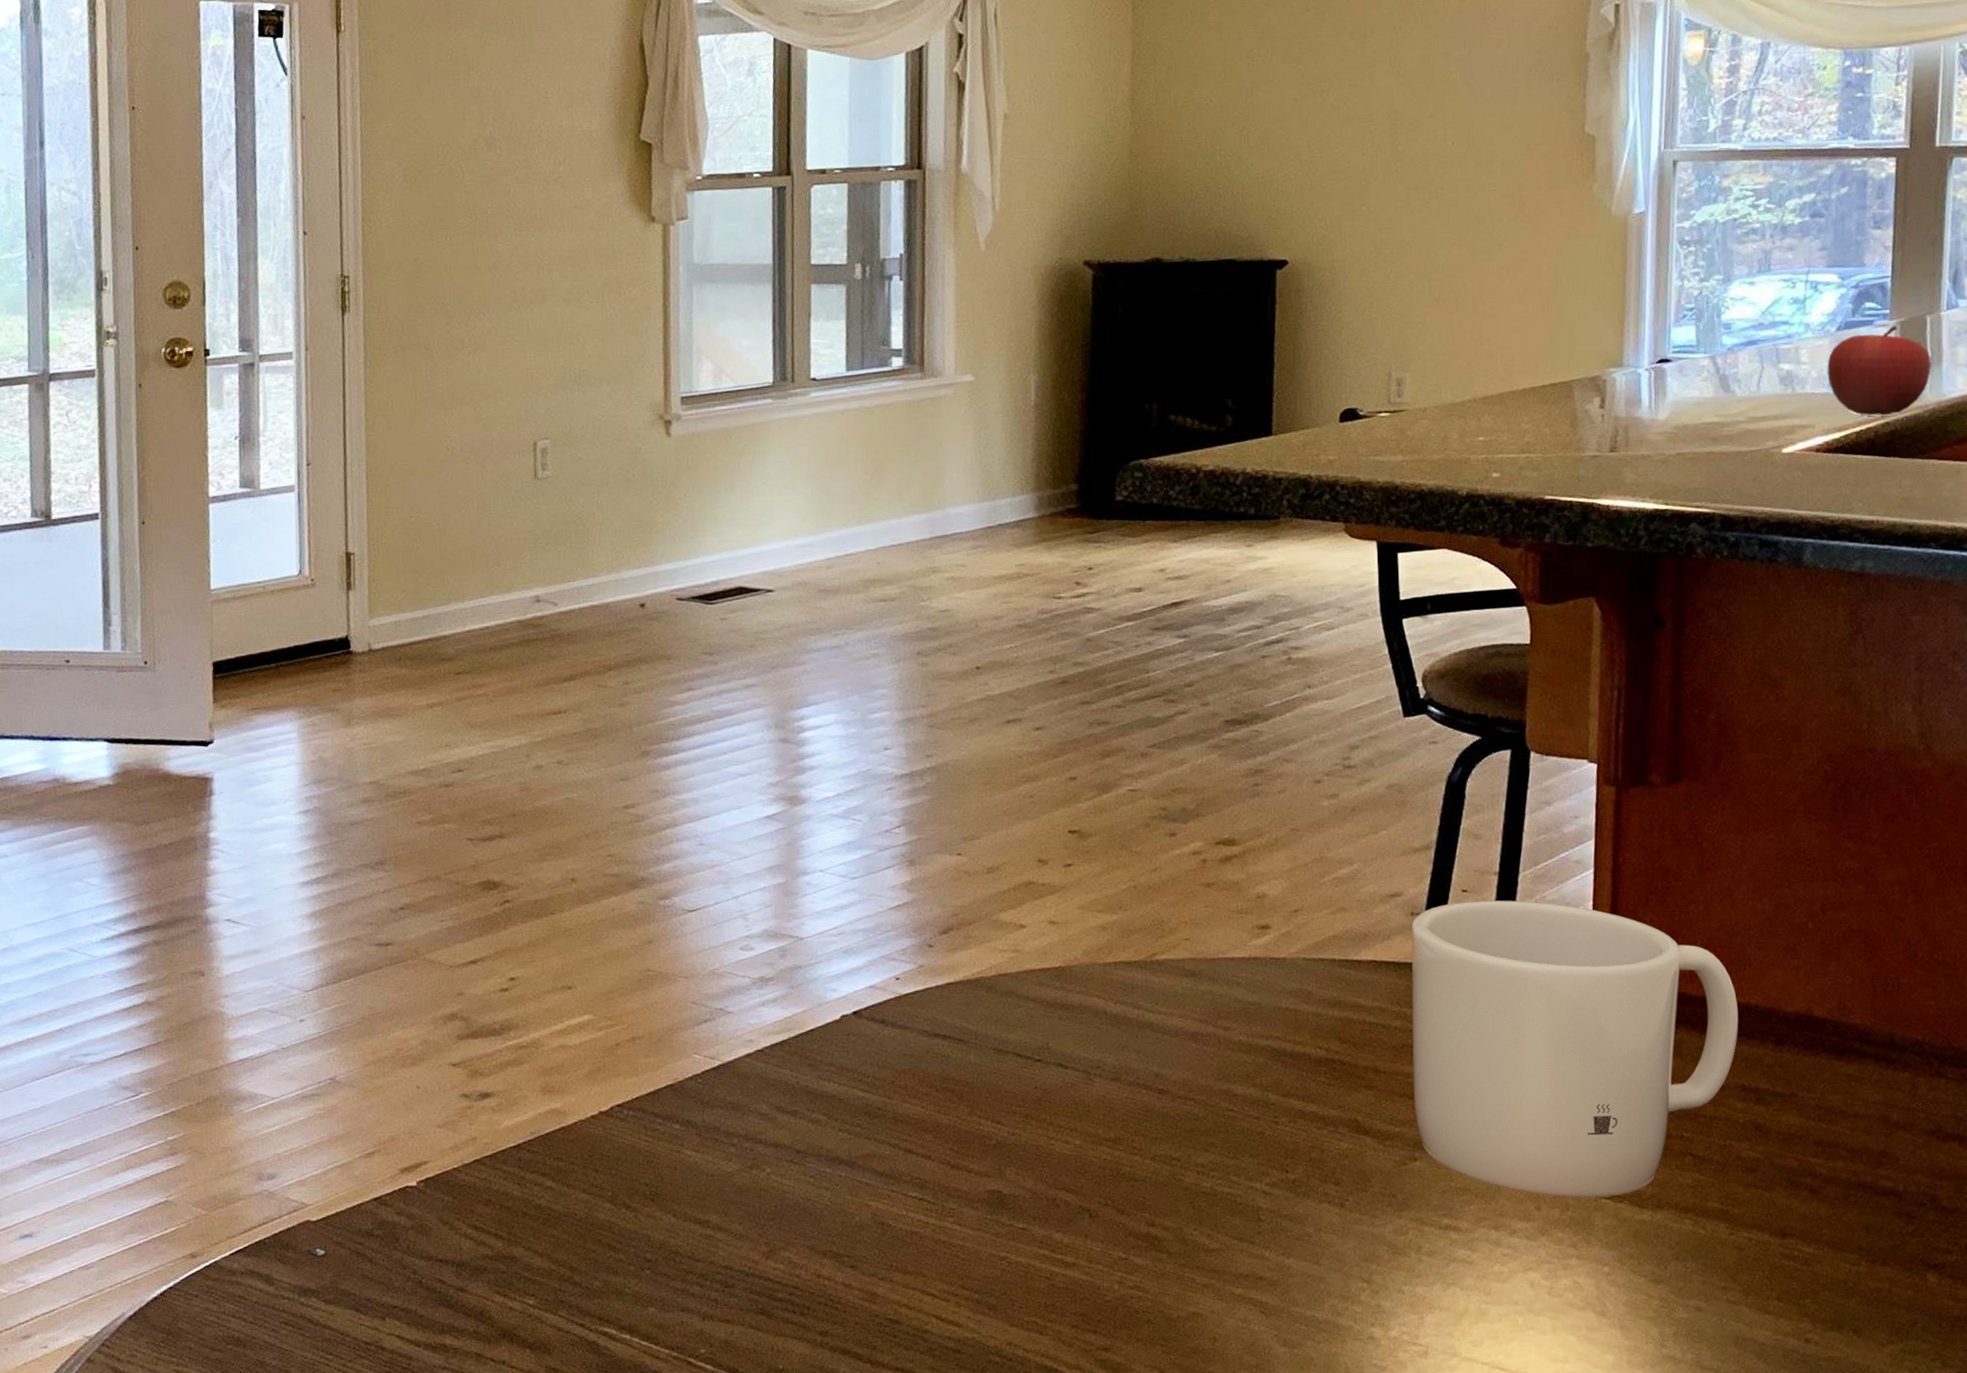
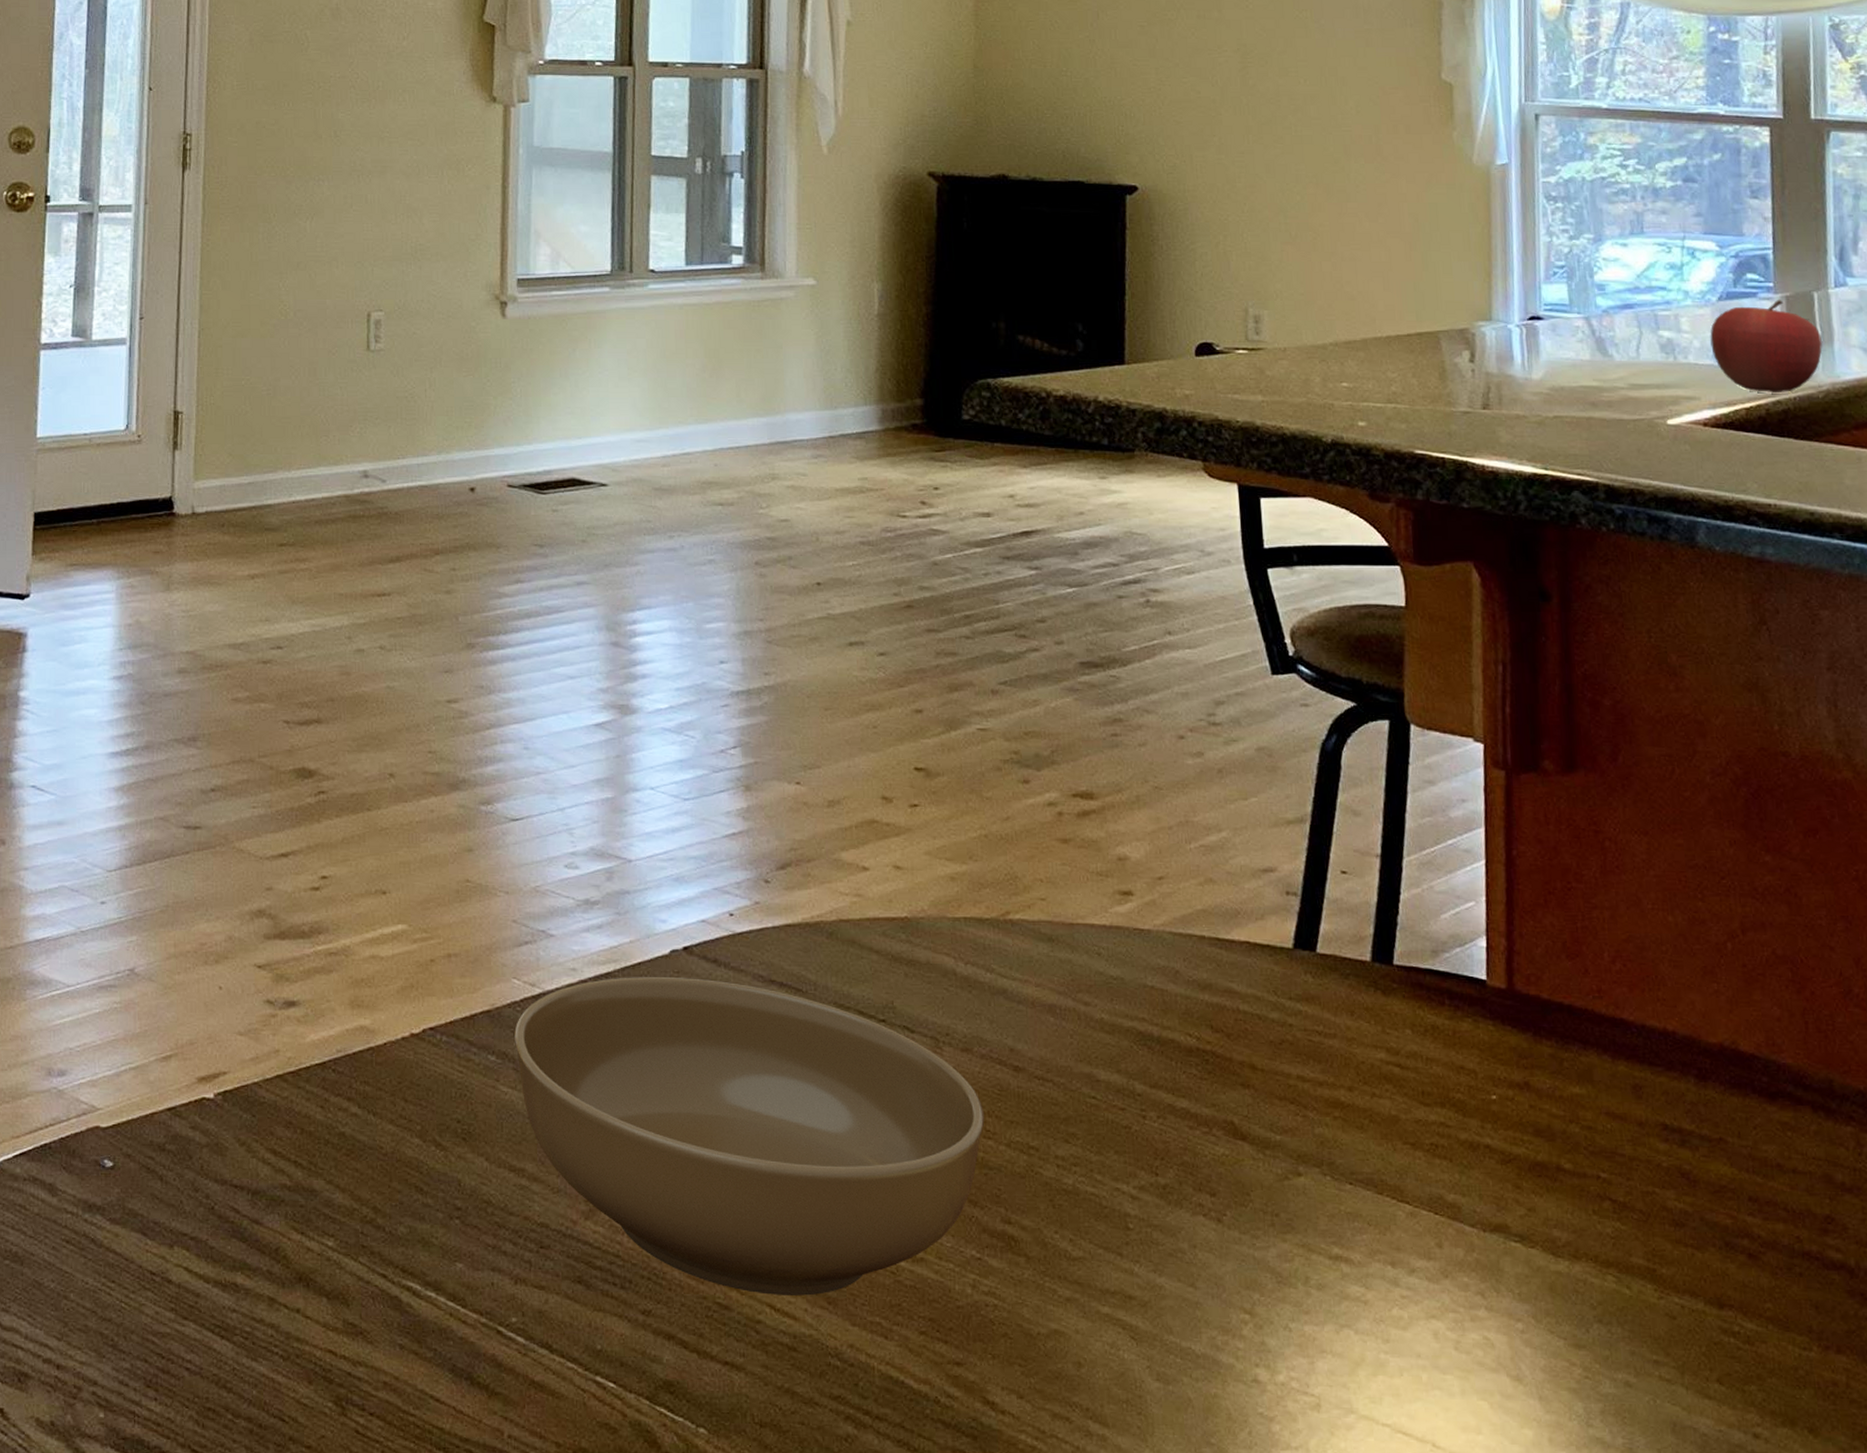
bowl: none [696,1038,1132,1308] -> present [514,977,985,1296]
mug: present [1411,900,1739,1199] -> none [1287,884,1656,1240]

